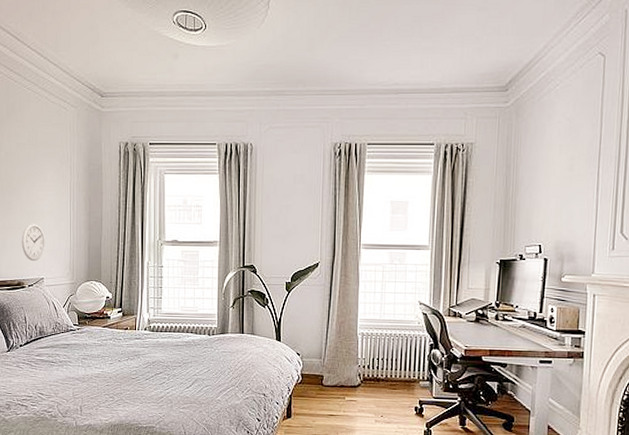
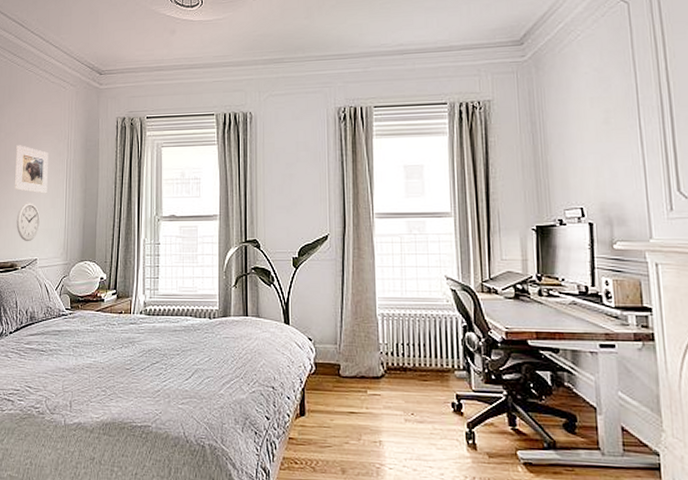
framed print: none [18,165,51,216] -> present [15,145,48,194]

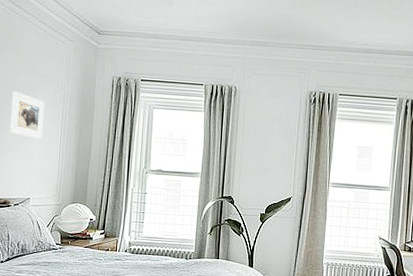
wall clock: present [16,201,40,242] -> none [10,145,34,182]

